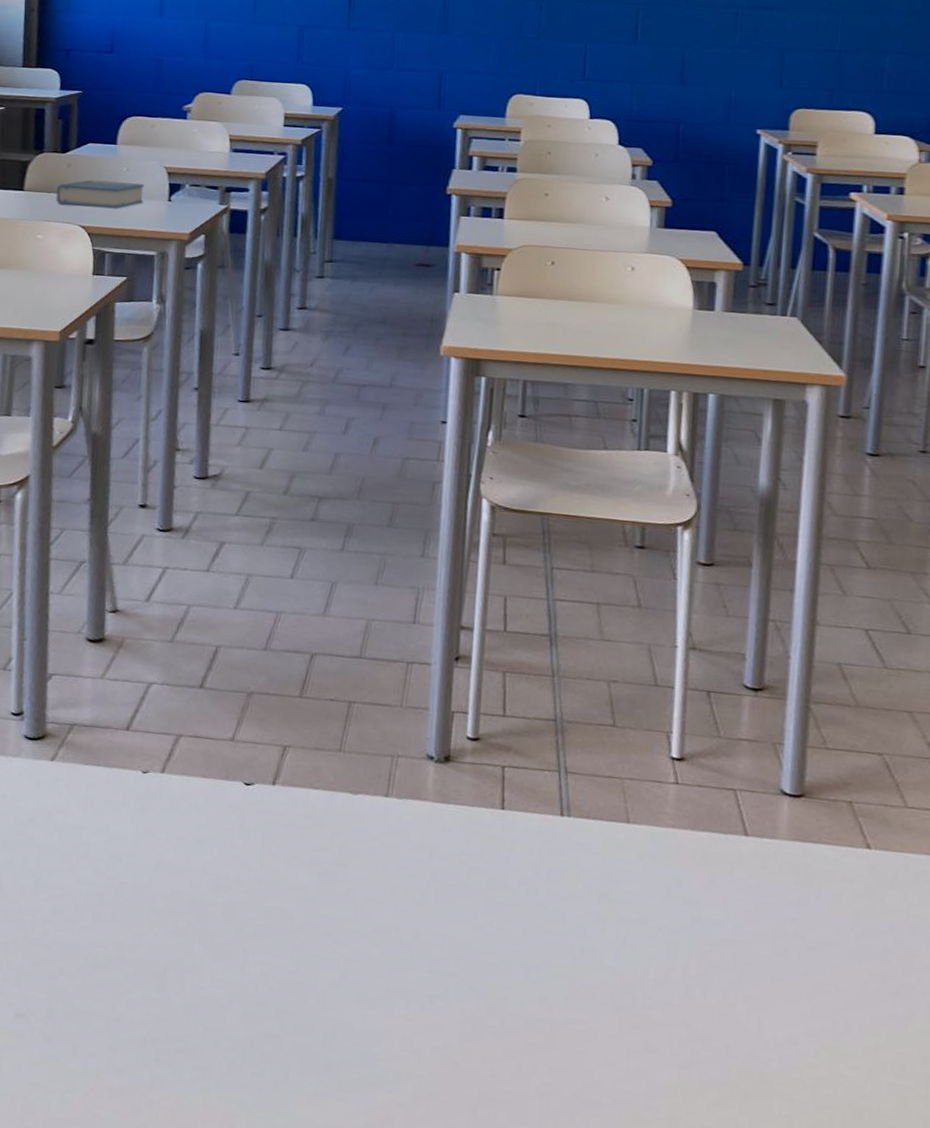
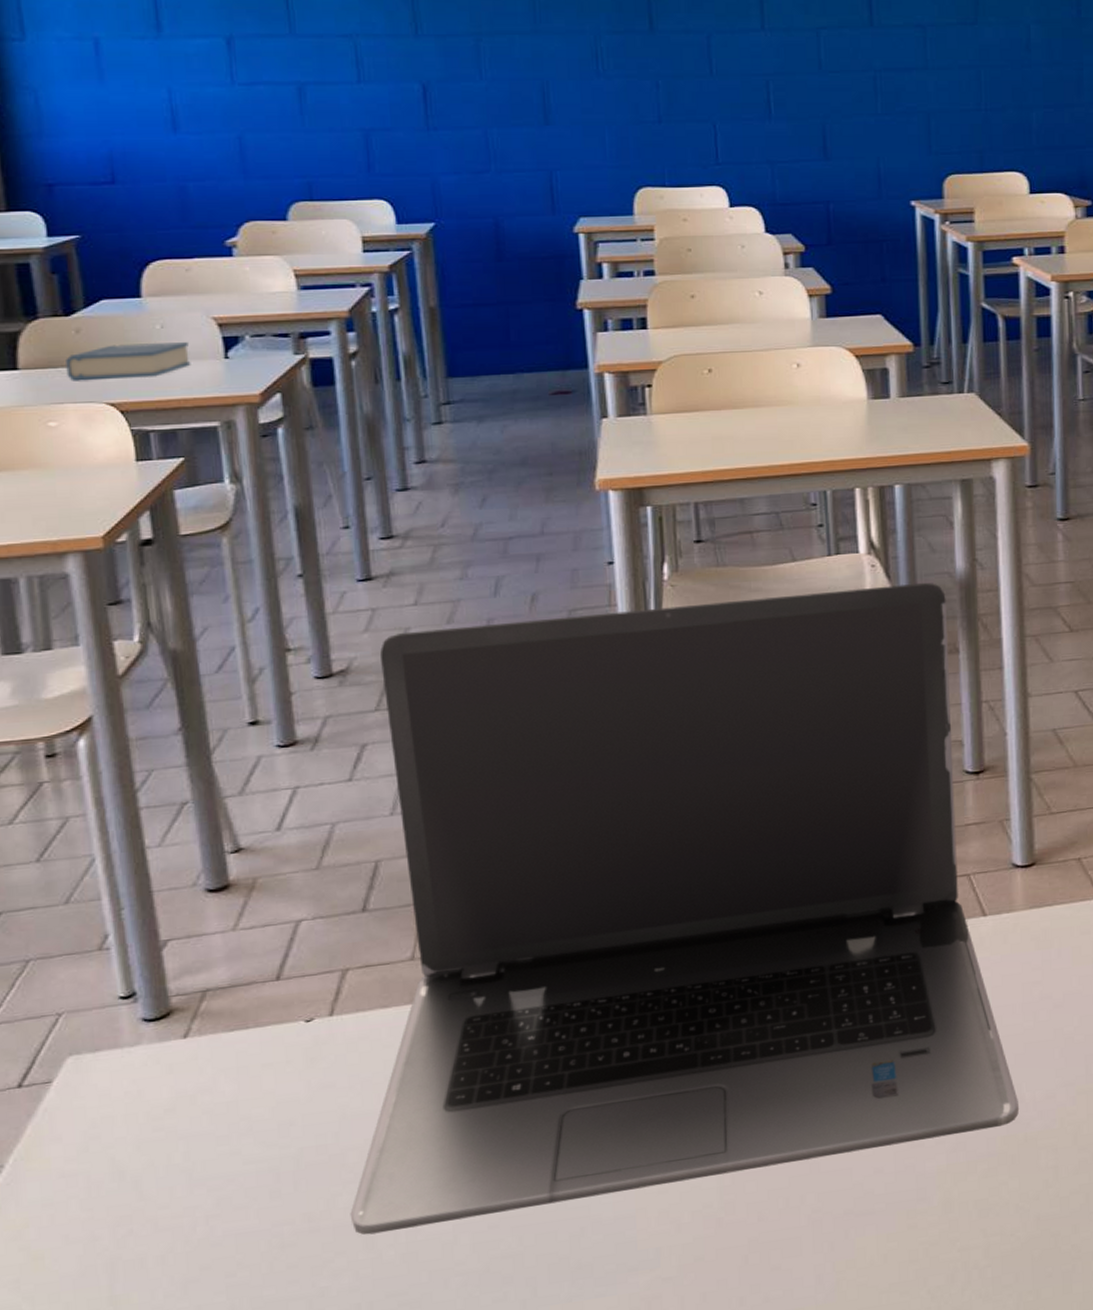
laptop computer: none [150,452,759,1058] -> present [350,582,1020,1235]

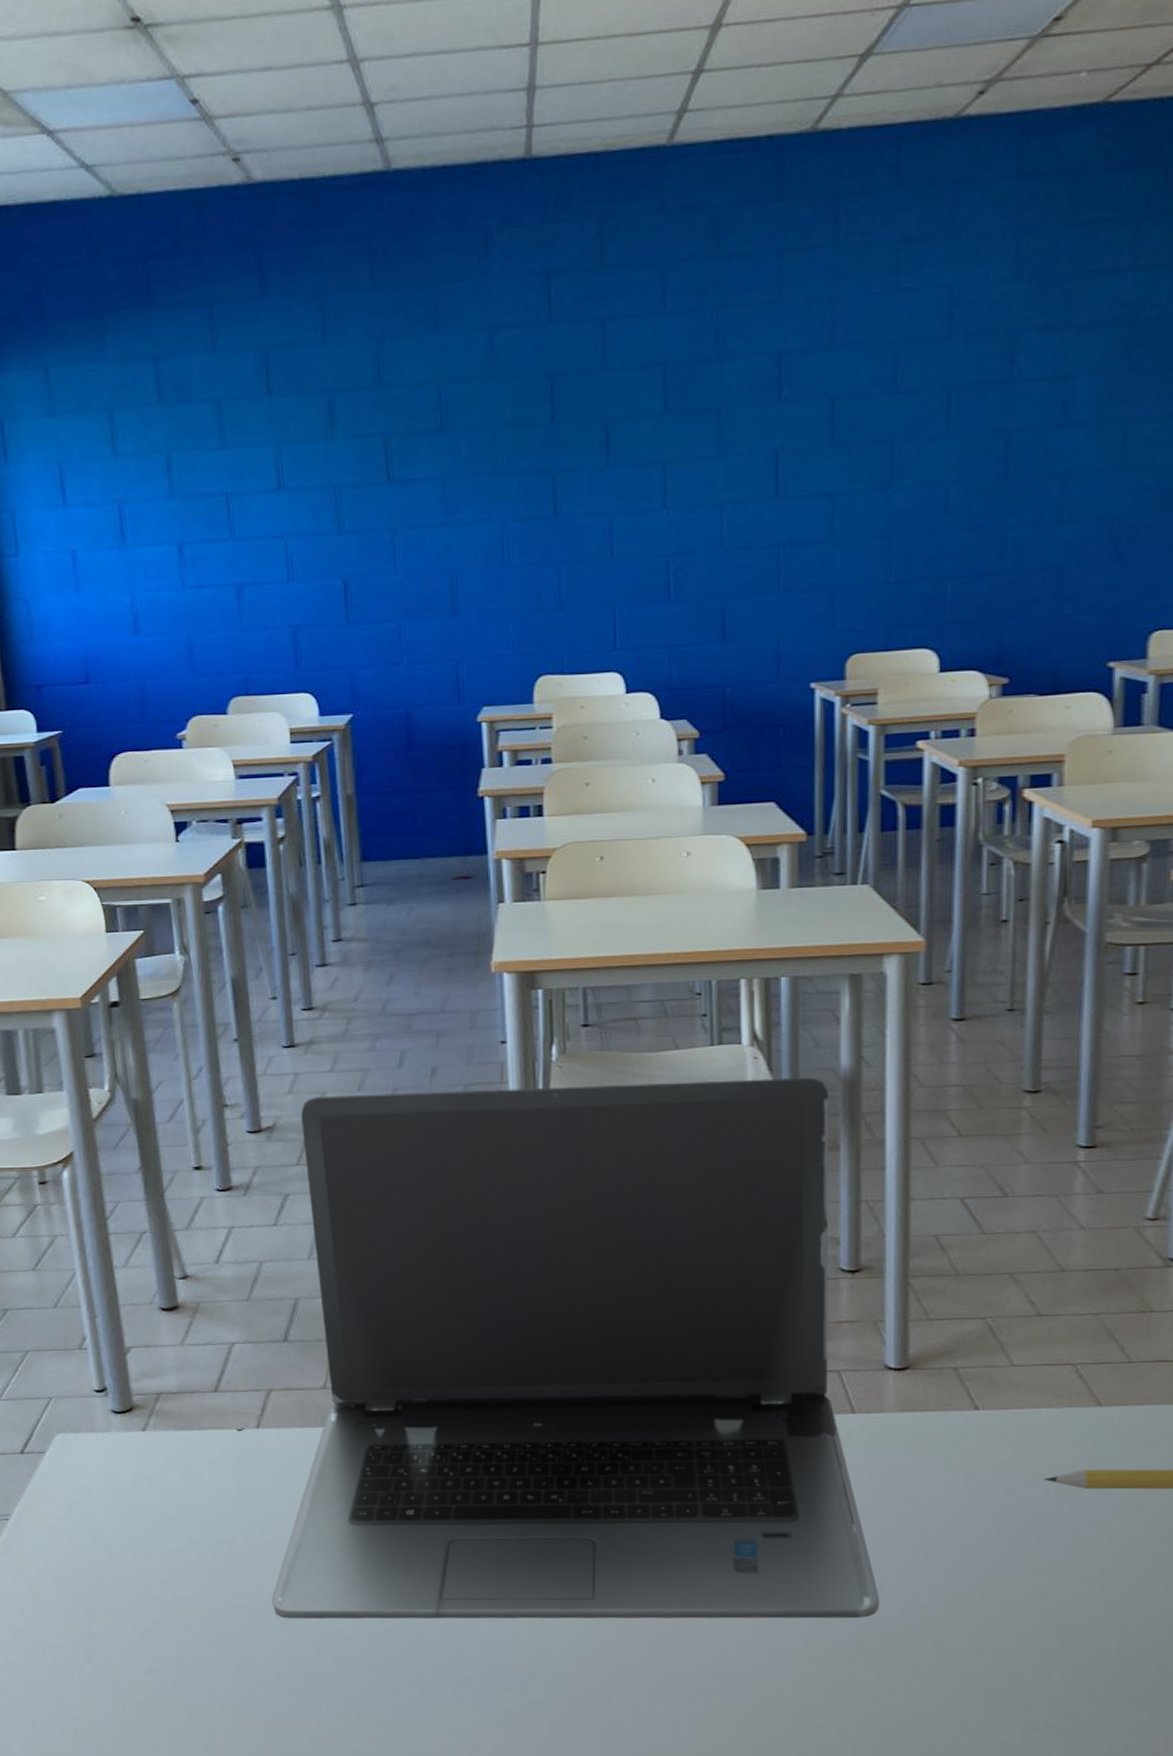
hardback book: present [66,342,191,381] -> none [52,827,149,861]

